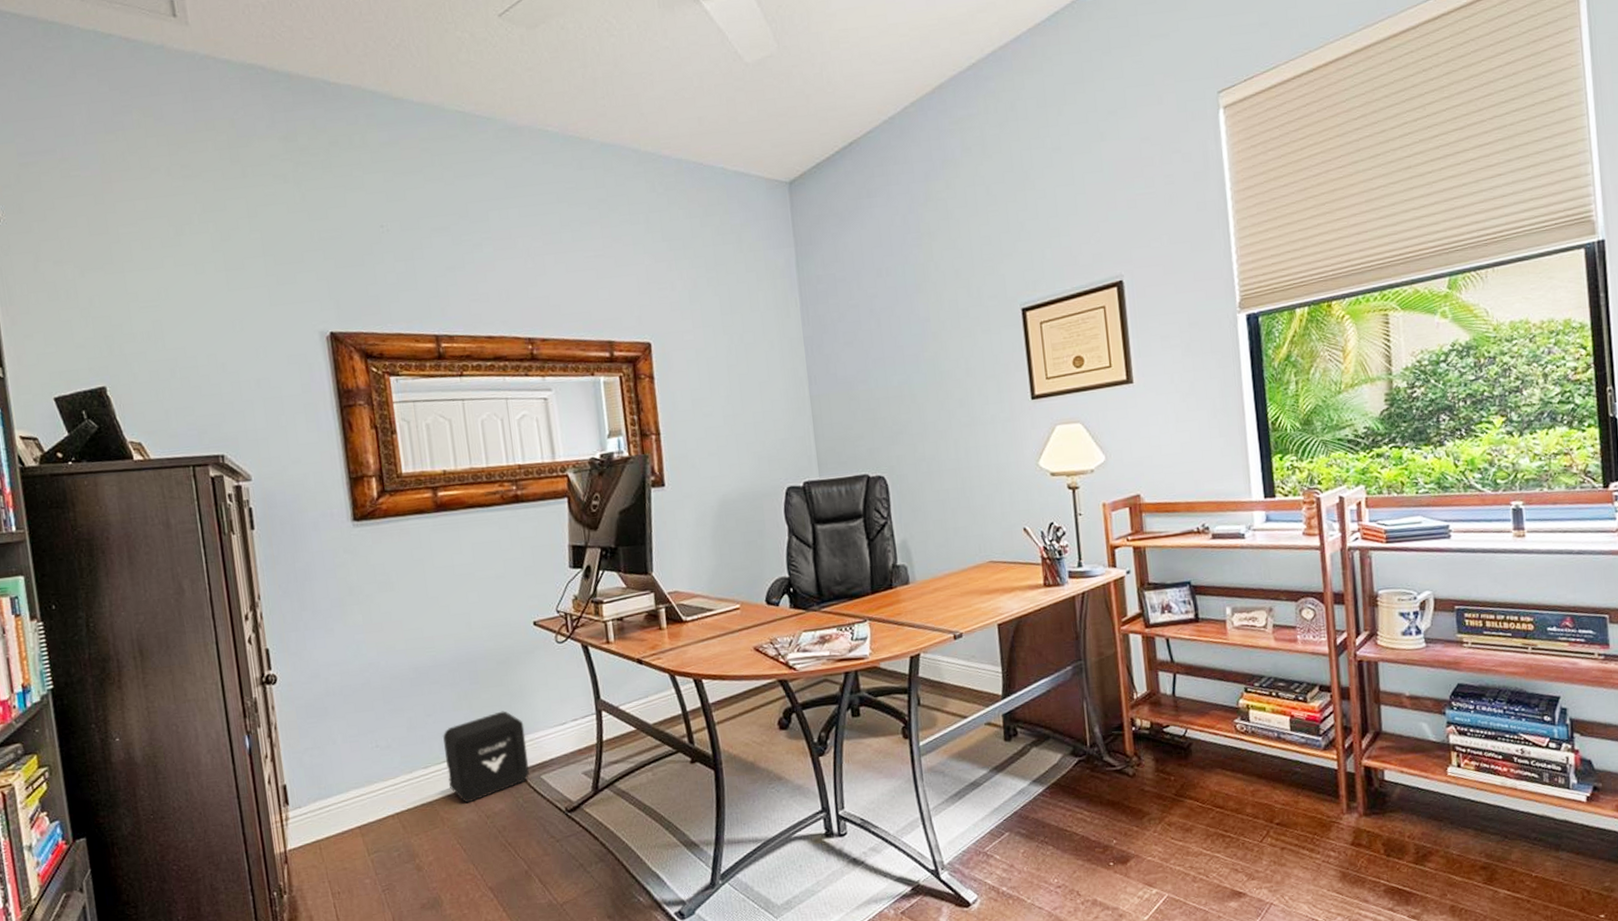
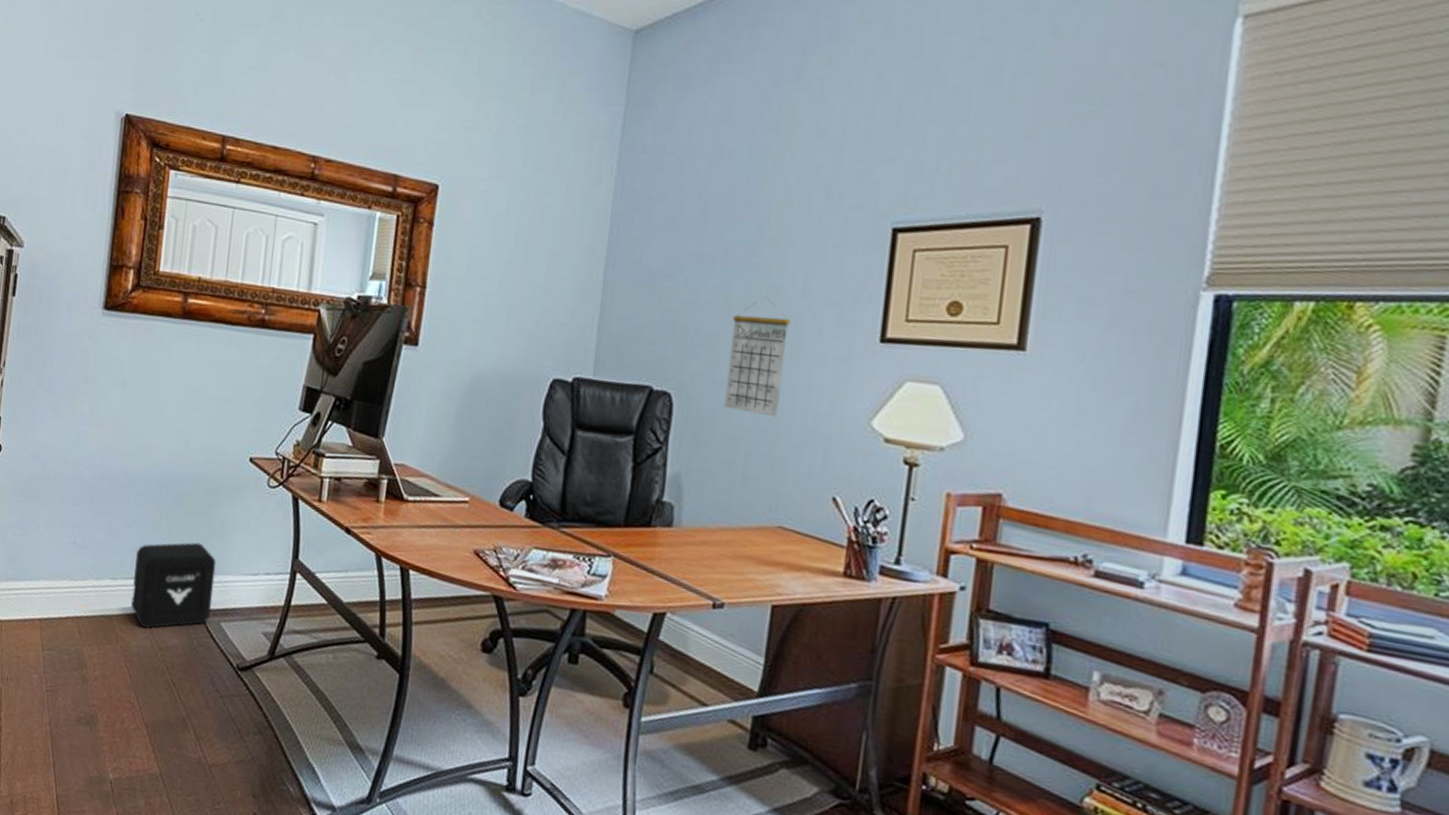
calendar: none [918,382,969,478] -> present [724,297,791,418]

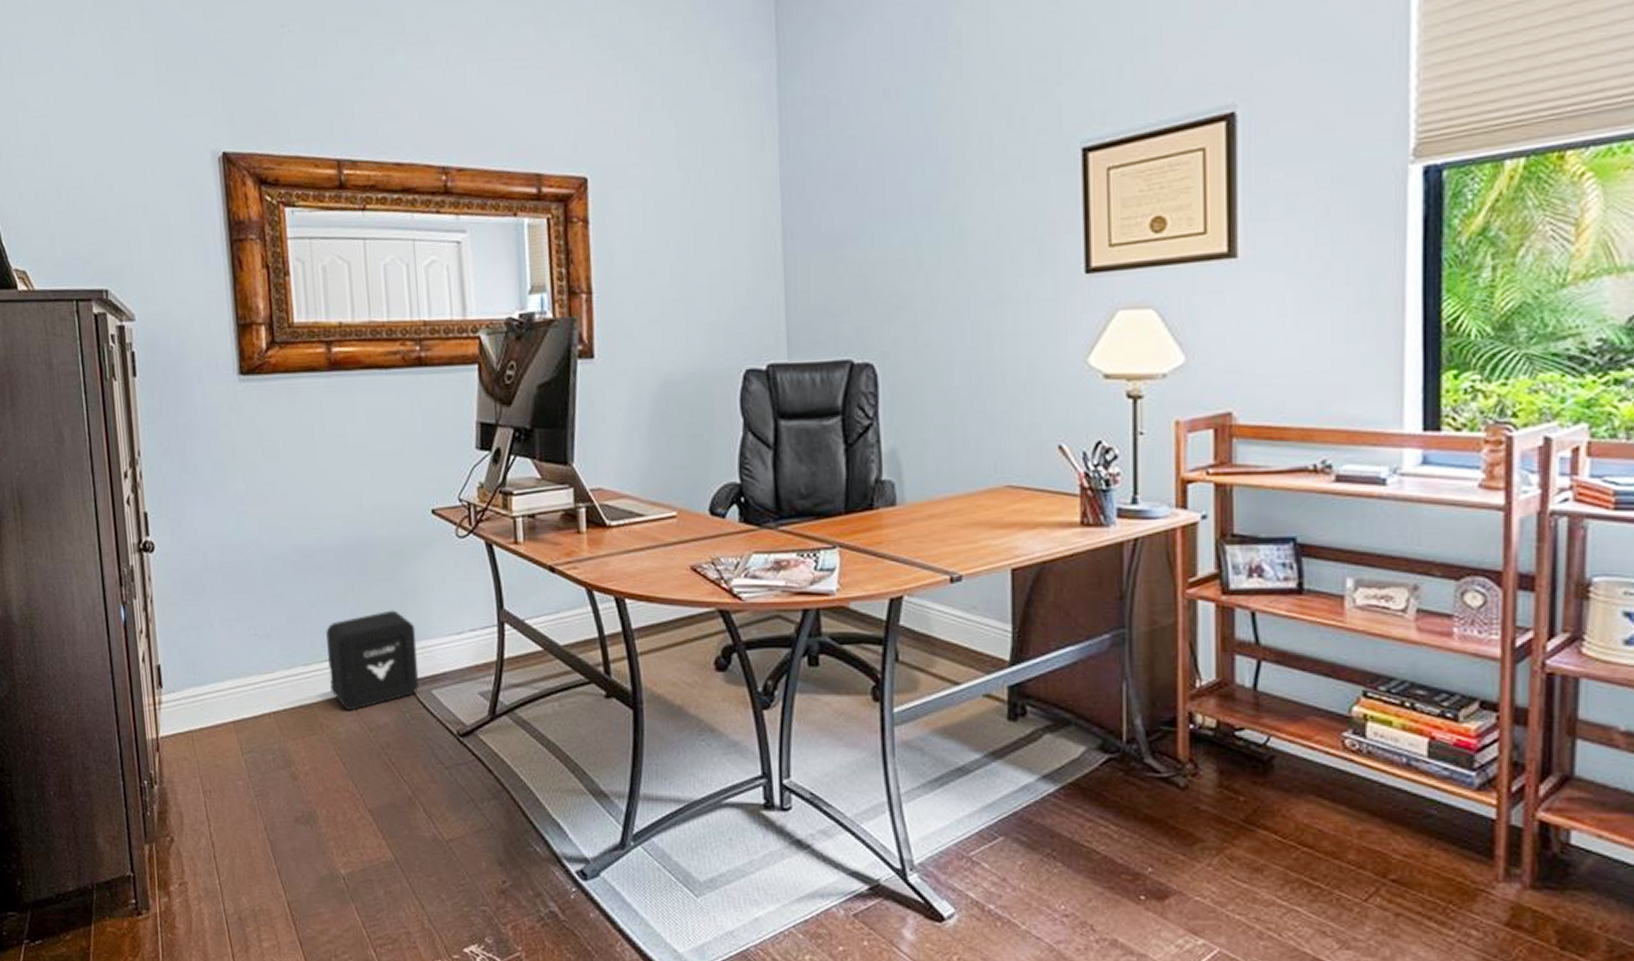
calendar: present [724,297,791,418] -> none [927,243,990,372]

